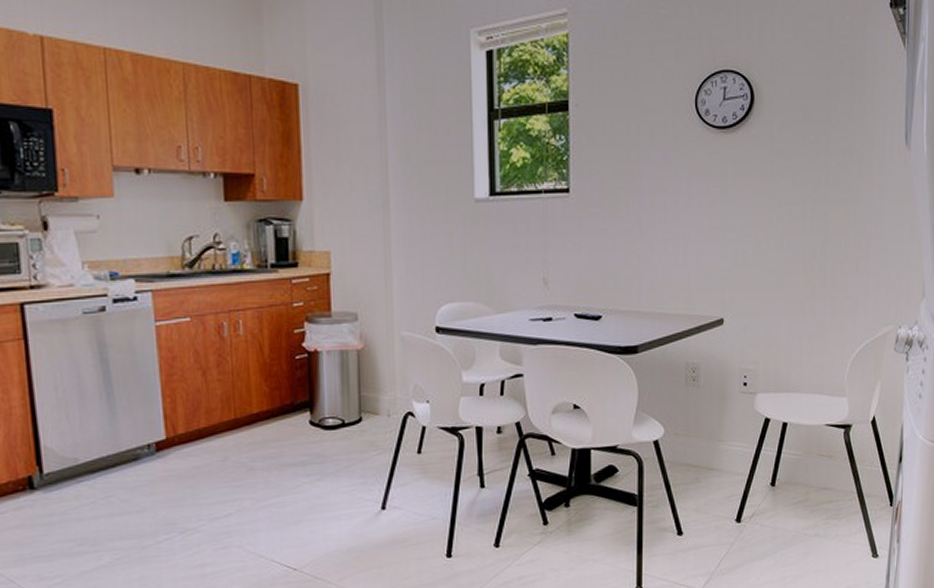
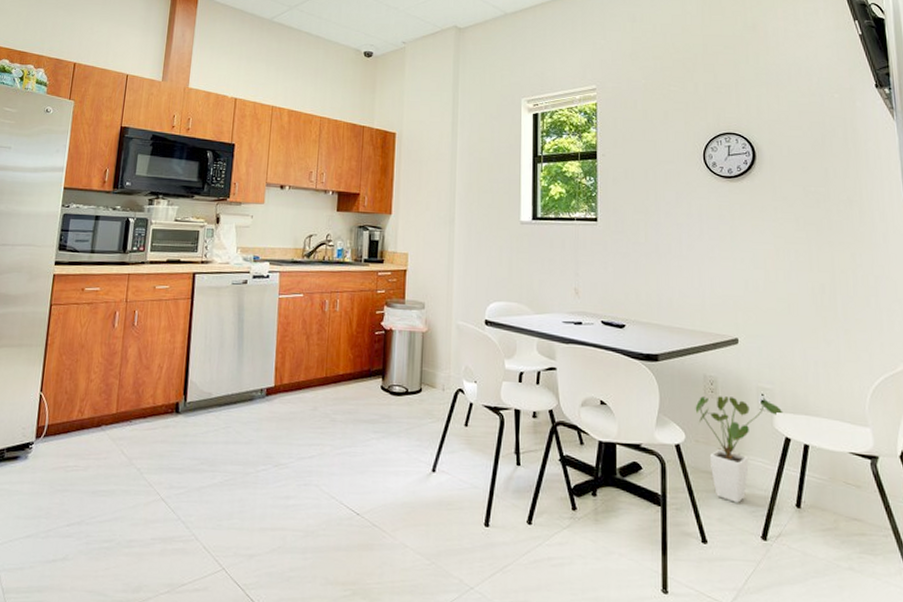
house plant: none [675,379,765,491] -> present [695,396,783,503]

